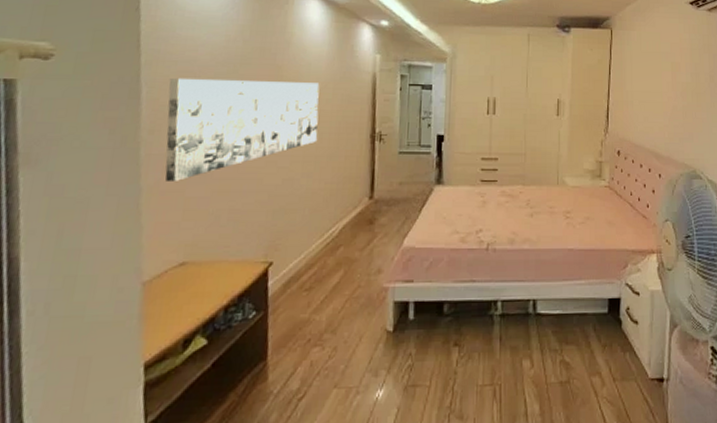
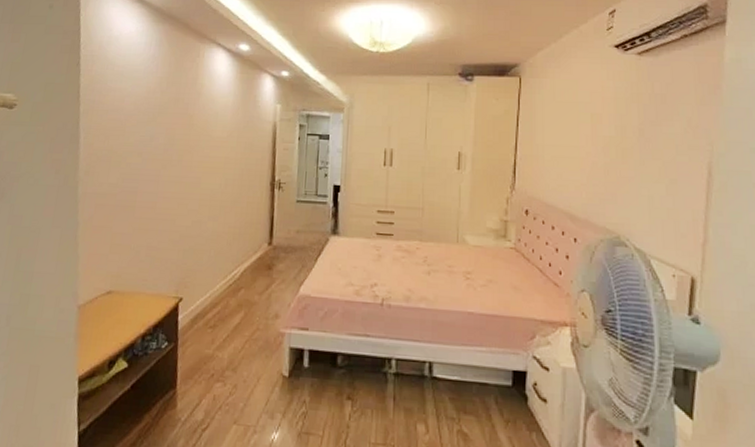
wall art: present [165,77,320,183] -> none [97,125,225,219]

